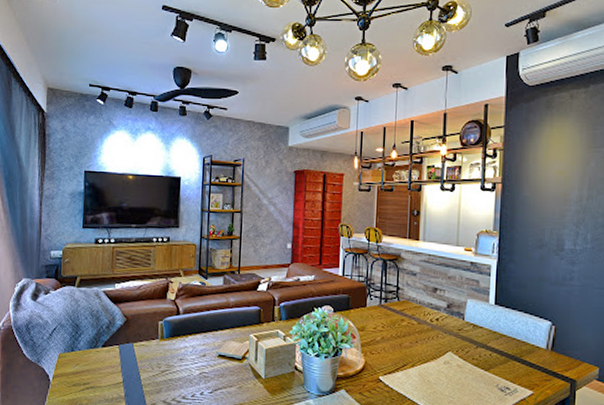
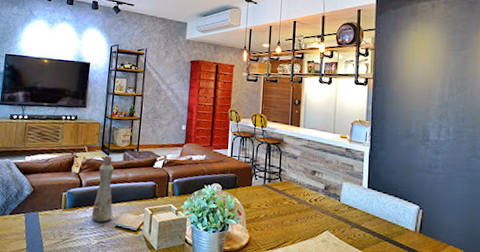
bottle: none [191,280,215,351] -> present [91,155,115,222]

